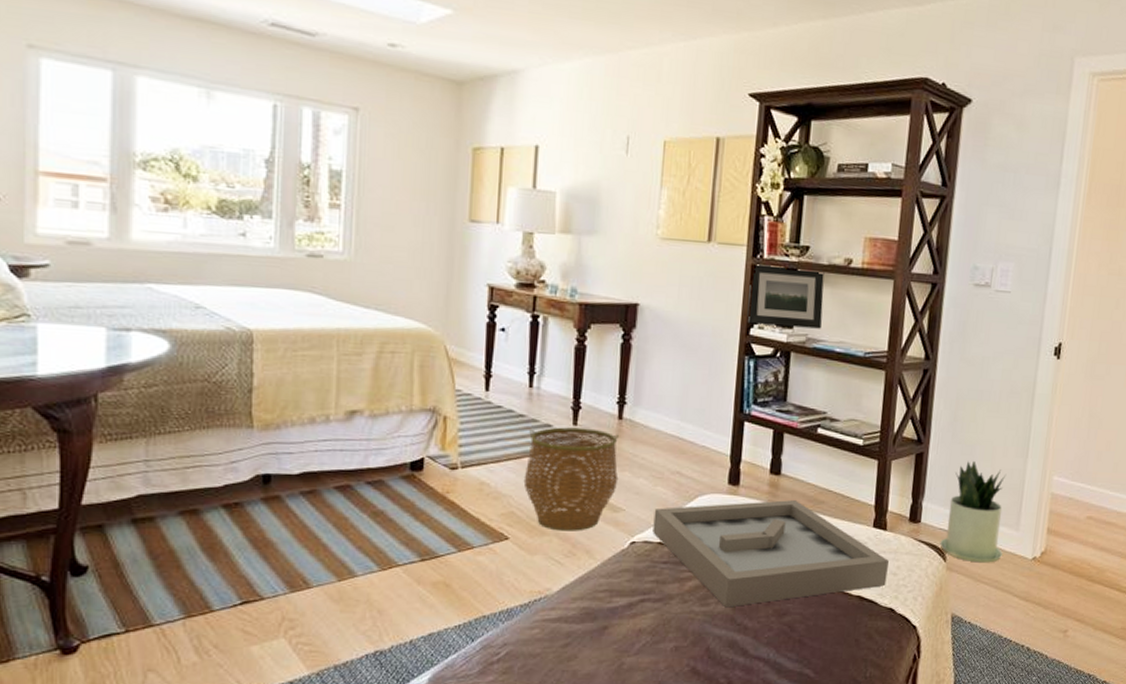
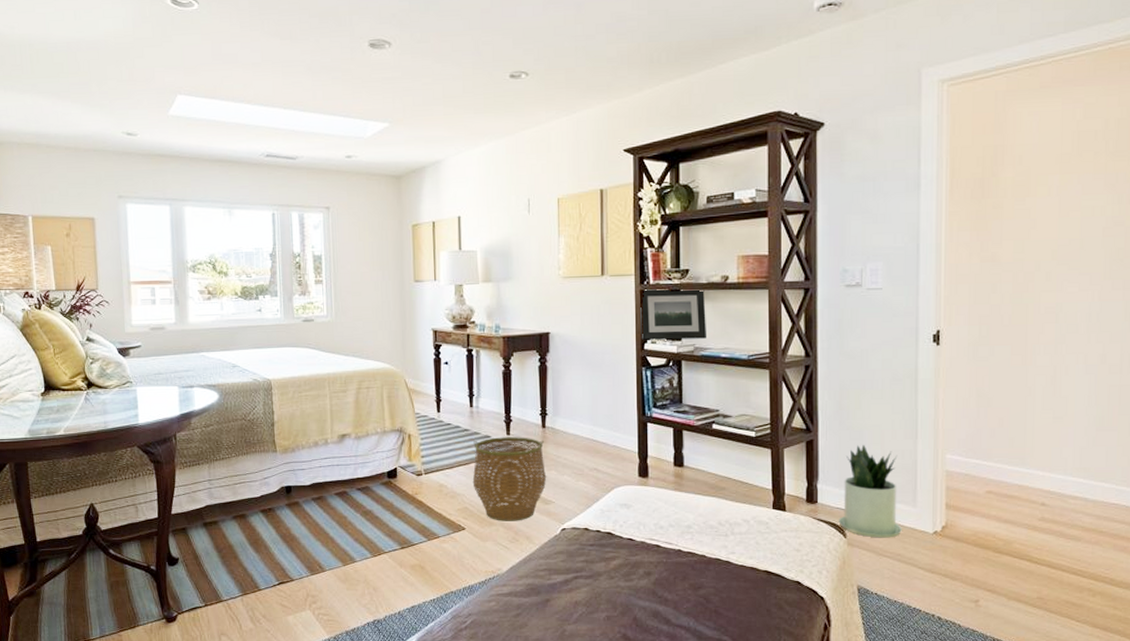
decorative tray: present [653,500,889,608] -> none [578,488,791,583]

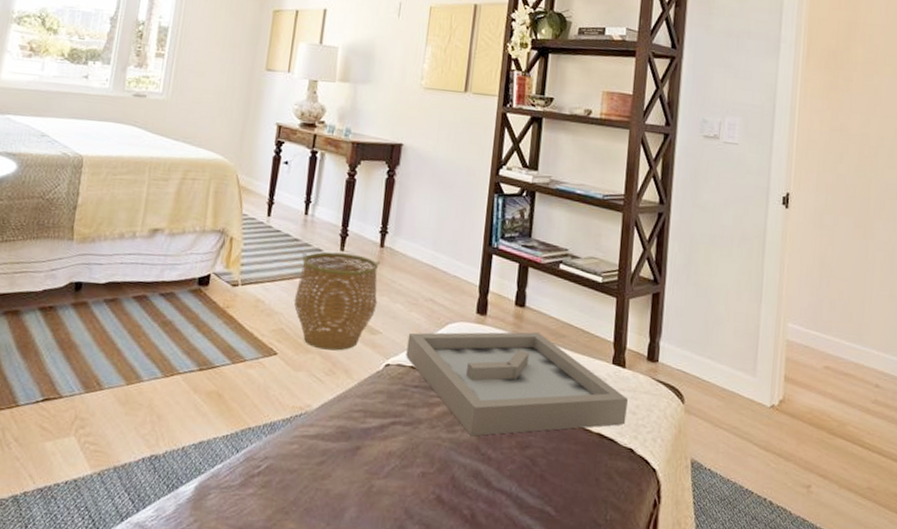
decorative tray: none [578,488,791,583] -> present [406,332,628,437]
picture frame: present [640,288,706,340] -> none [497,113,567,172]
planter: present [838,445,902,538] -> none [677,303,741,408]

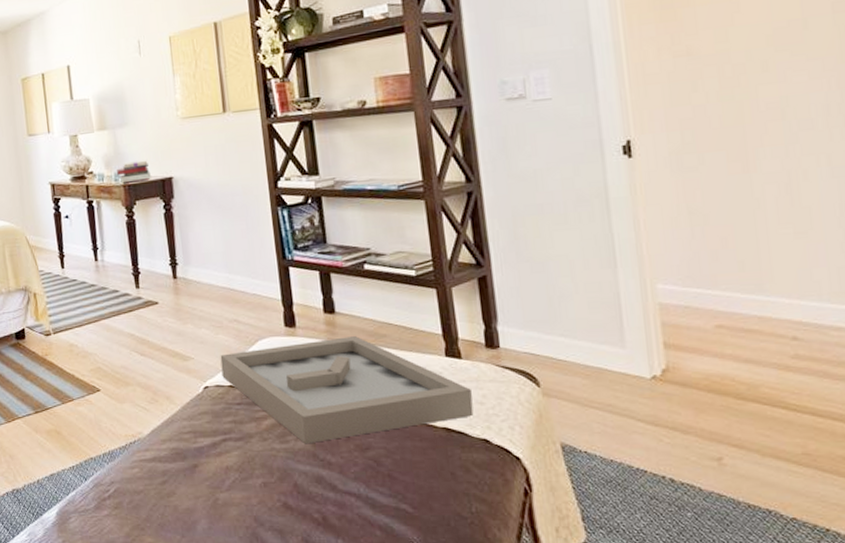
basket: present [294,252,381,351] -> none [101,289,183,381]
books: none [348,119,382,143] -> present [116,159,151,183]

